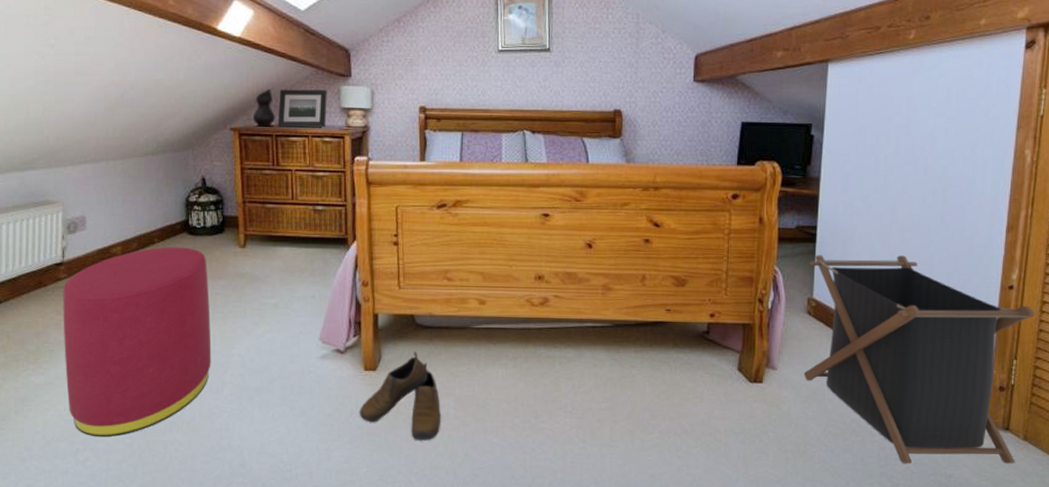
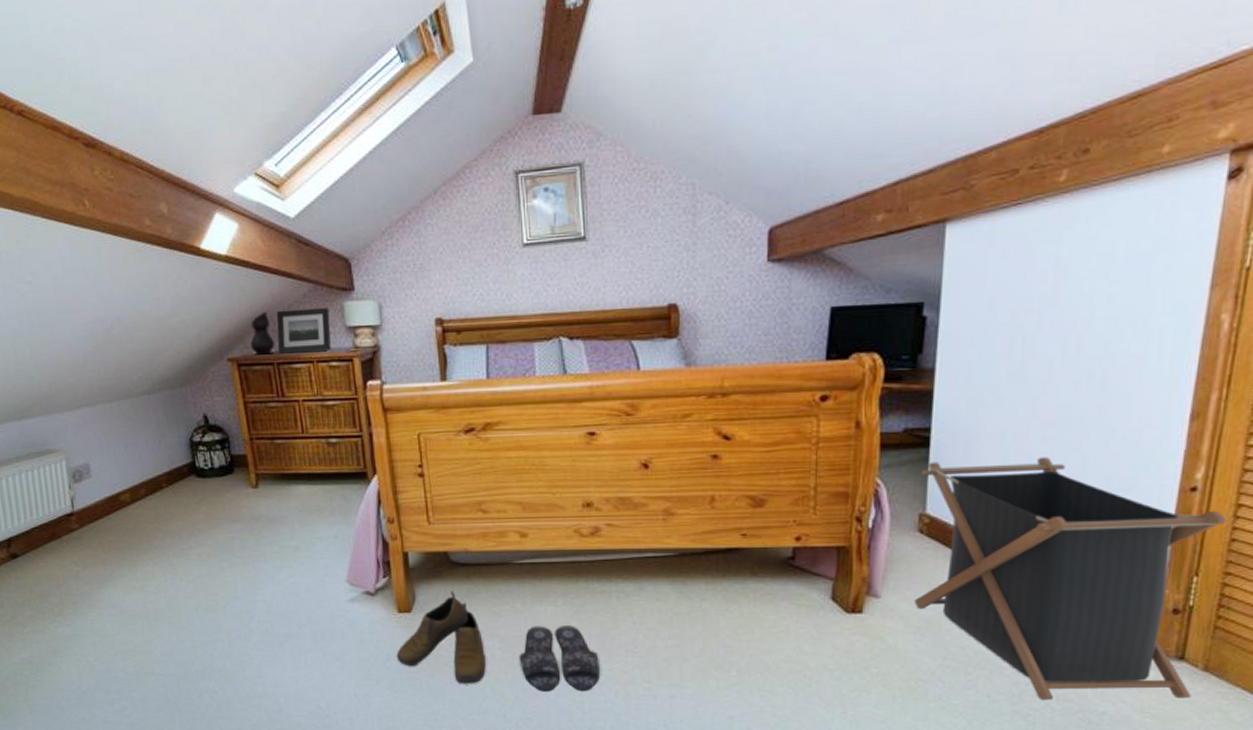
stool: present [63,246,211,437] -> none [77,490,236,686]
slippers: none [471,387,541,450] -> present [519,626,600,692]

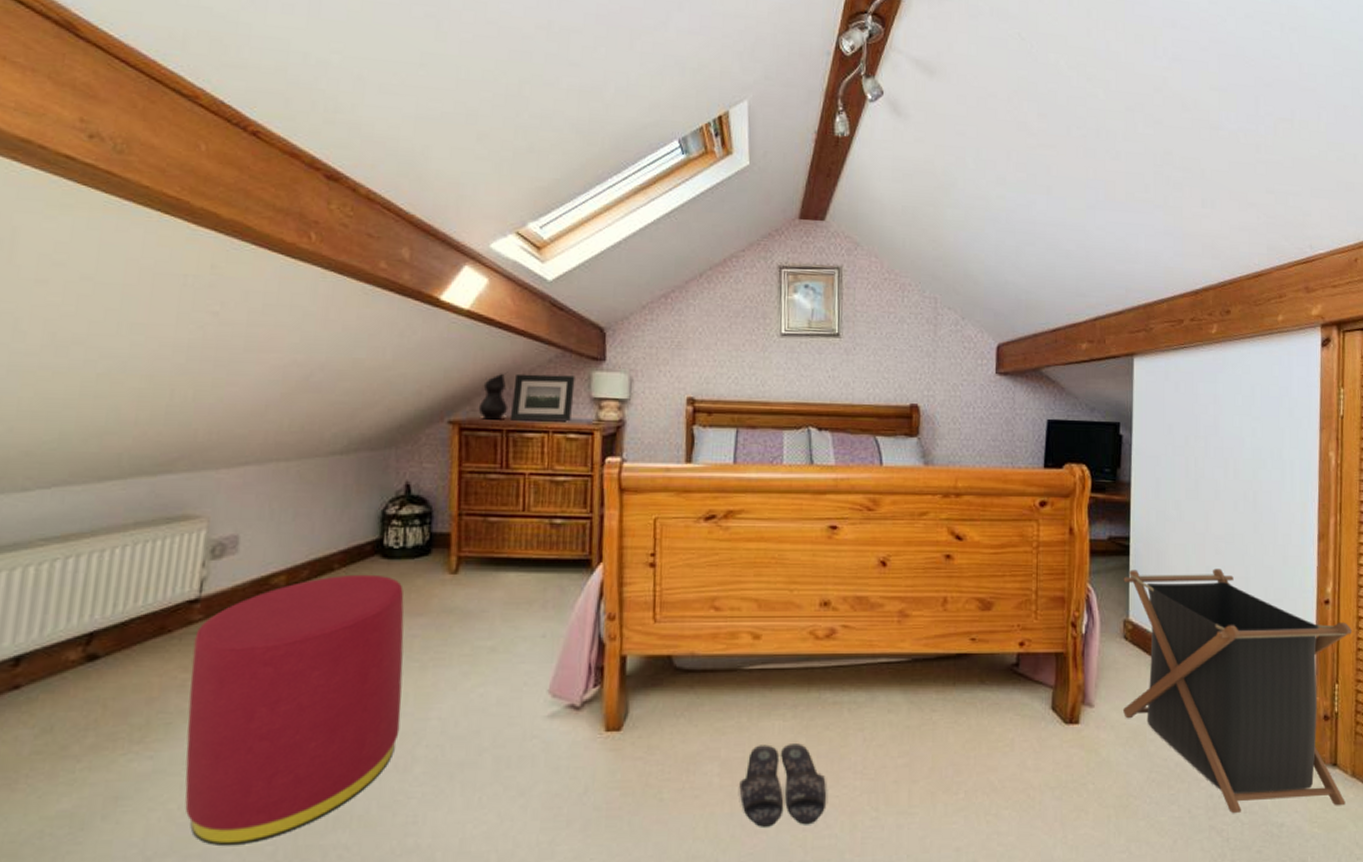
stool: none [77,490,236,686] -> present [185,574,404,845]
shoe: present [396,591,486,684] -> none [596,703,701,822]

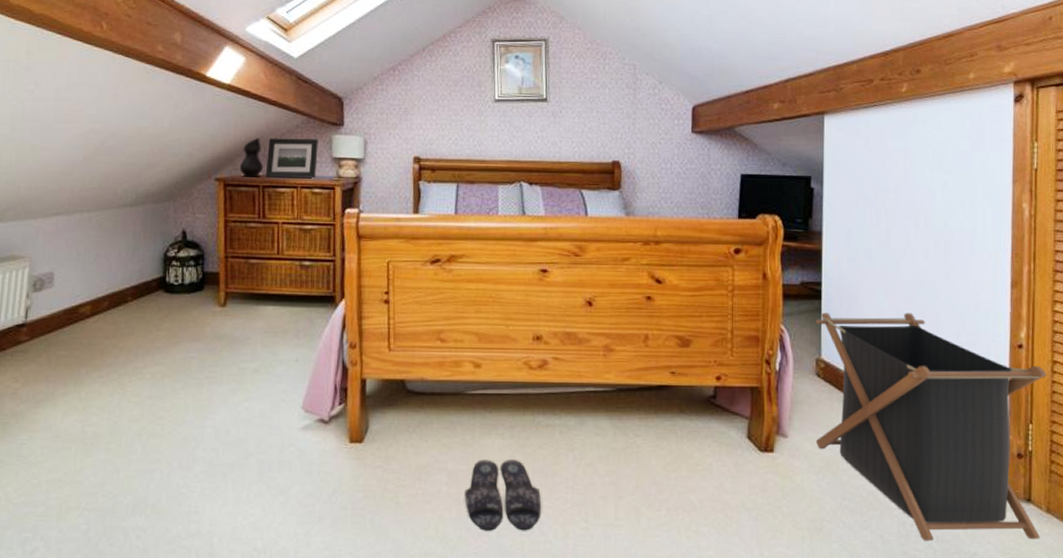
stool: present [185,574,404,845] -> none [19,305,184,522]

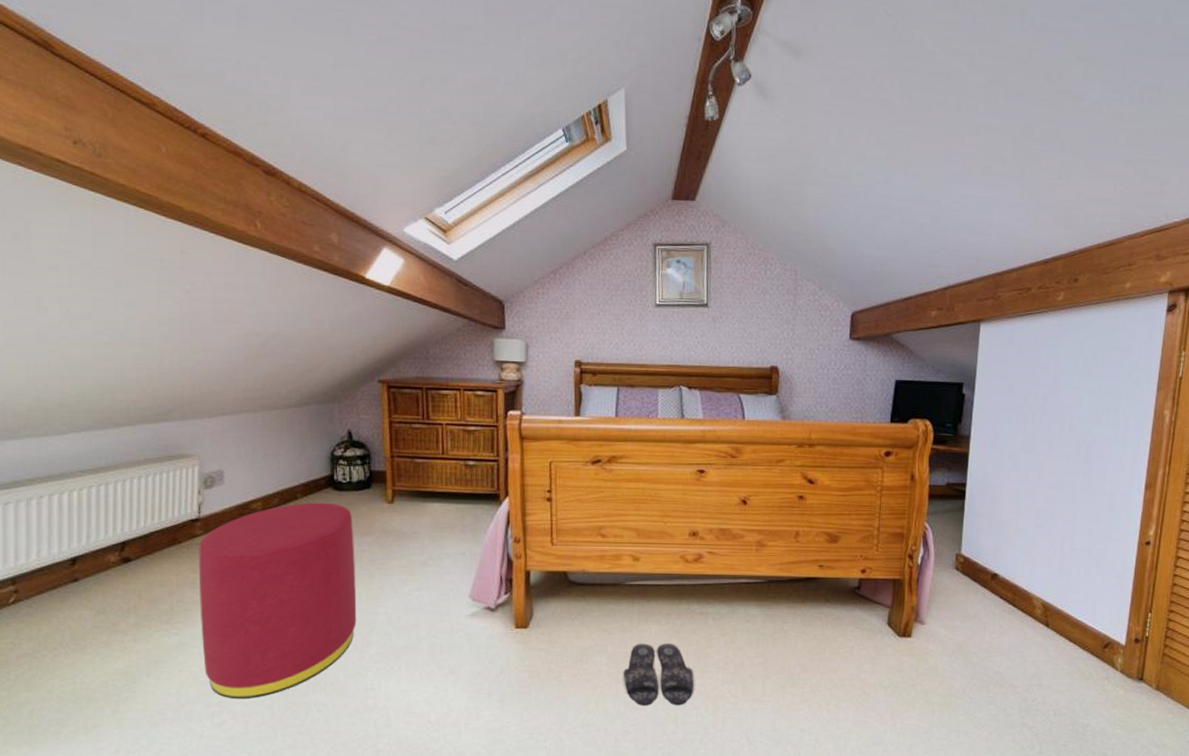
stool: none [19,305,184,522] -> present [198,502,357,698]
vase: present [239,136,264,177] -> none [402,339,426,380]
picture frame: present [265,138,319,179] -> none [428,340,480,381]
laundry basket: present [815,312,1047,540] -> none [950,511,1170,714]

